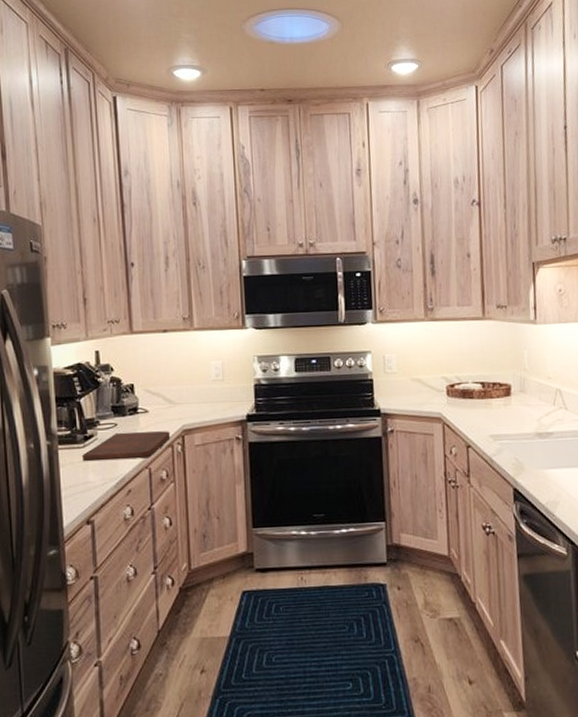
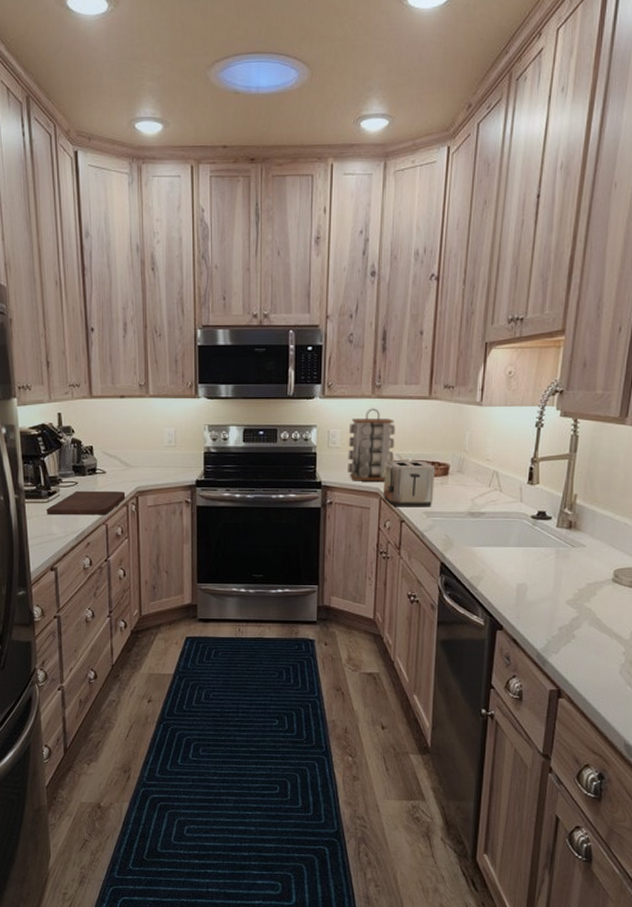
spice rack: none [404,331,454,407] -> present [348,408,396,481]
toaster: none [444,382,499,432] -> present [383,460,436,507]

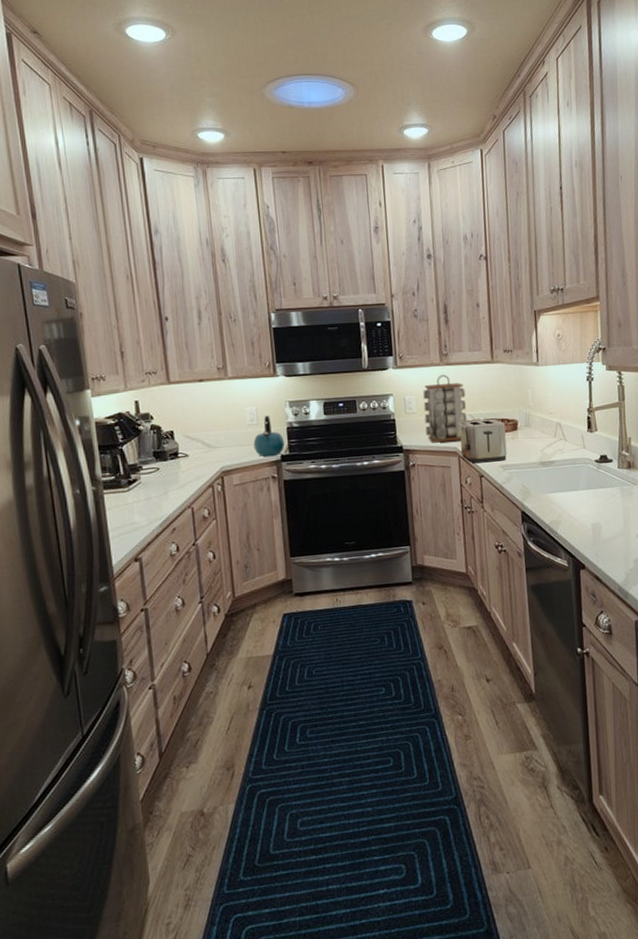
cutting board: present [47,490,126,516] -> none [127,473,211,505]
kettle: none [169,438,201,480] -> present [253,416,285,457]

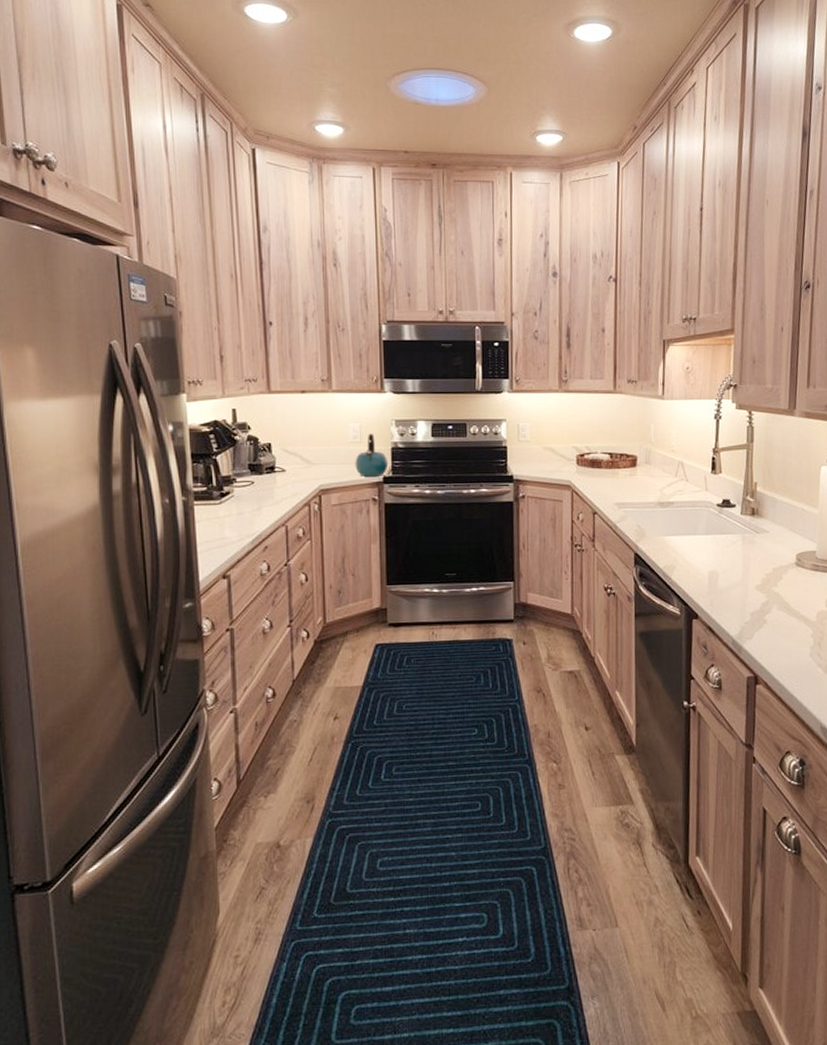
spice rack: present [422,374,467,443] -> none [538,402,584,474]
toaster: present [459,418,507,464] -> none [574,452,624,499]

